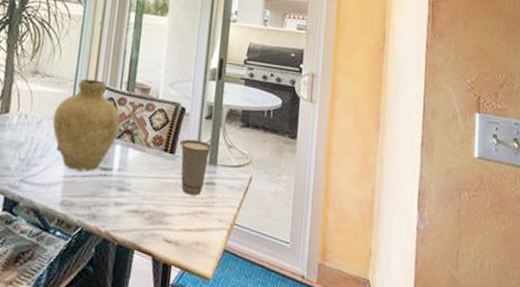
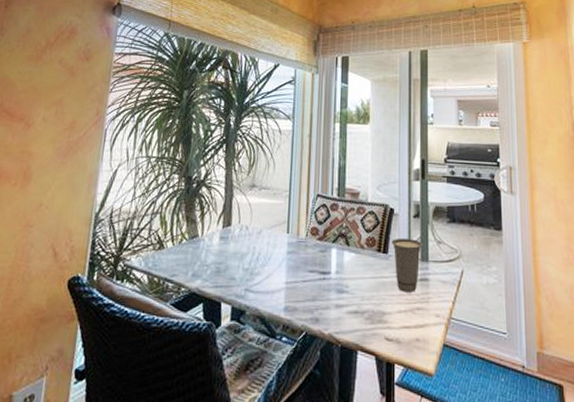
vase: present [52,78,121,171] -> none [271,188,334,276]

